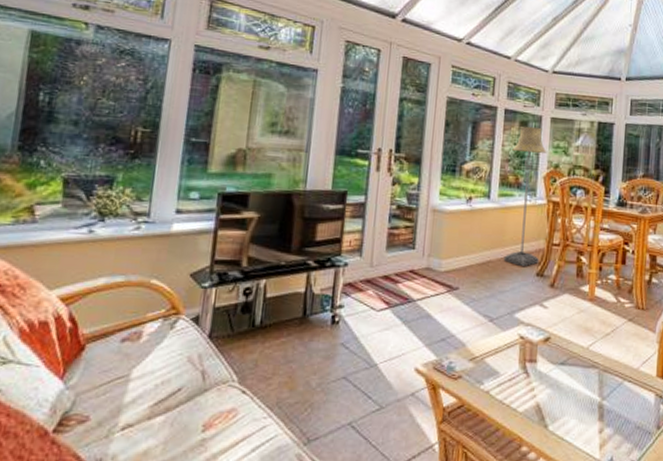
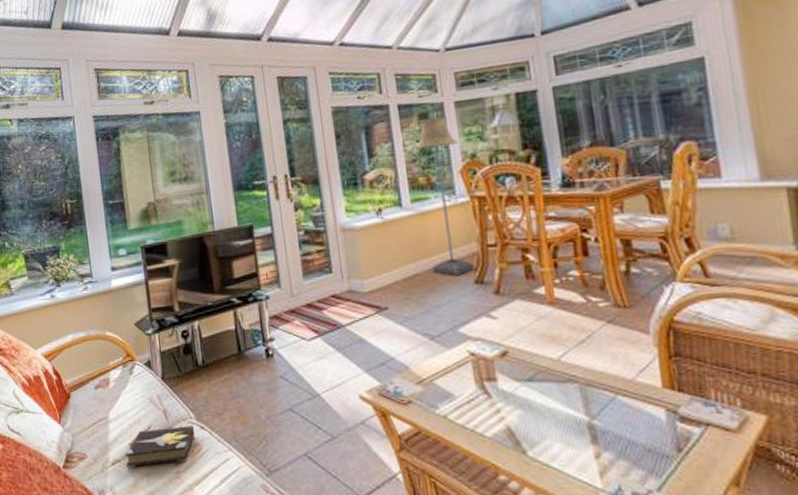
hardback book: none [139,389,234,434] -> present [124,426,195,468]

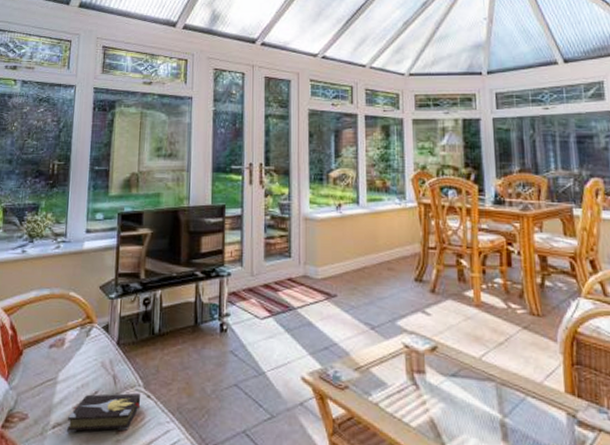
floor lamp: present [416,116,475,276] -> none [376,130,416,273]

